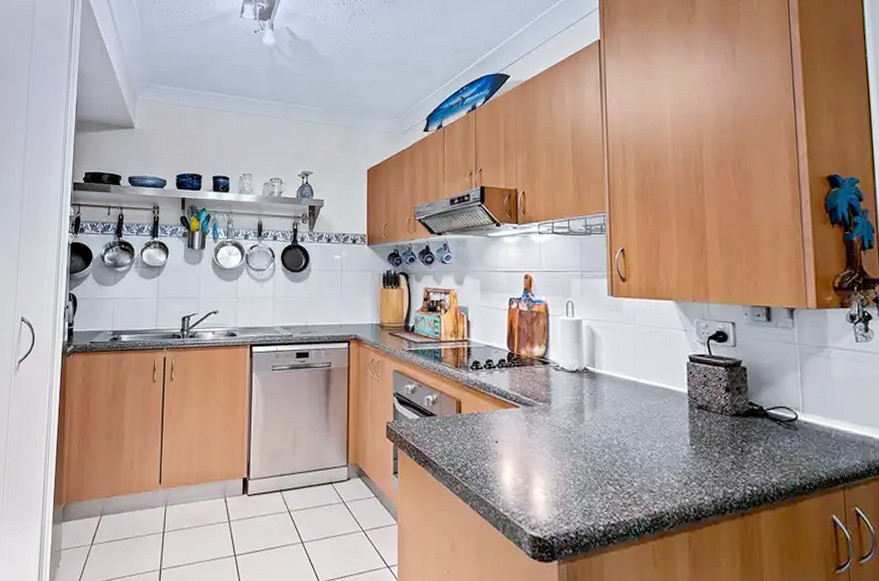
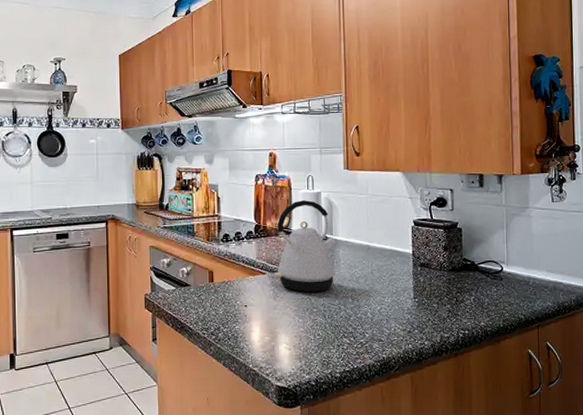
kettle: none [528,328,601,431] -> present [274,200,338,293]

